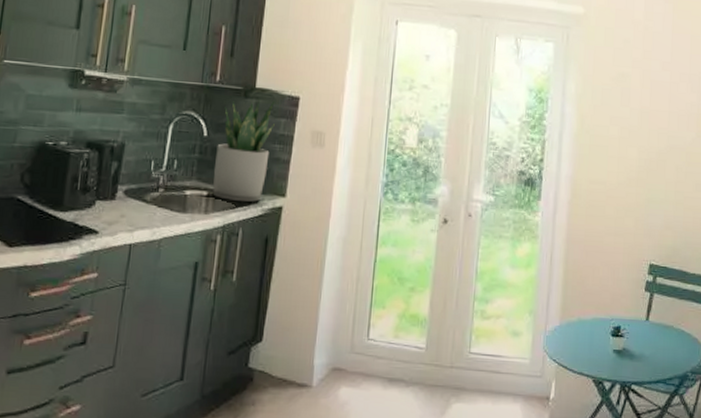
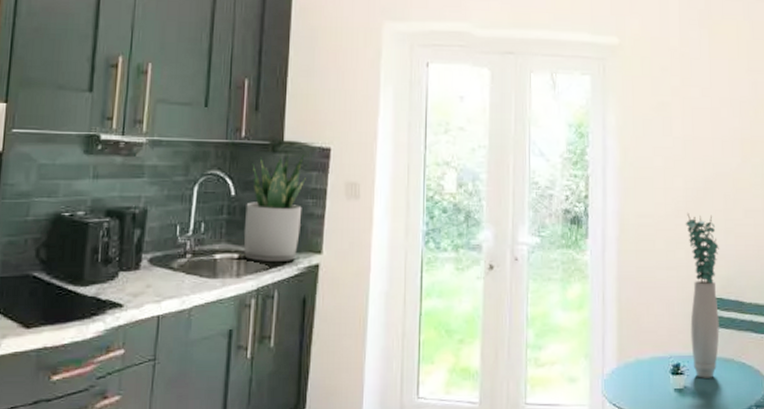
vase: none [632,182,667,343] -> present [685,212,720,378]

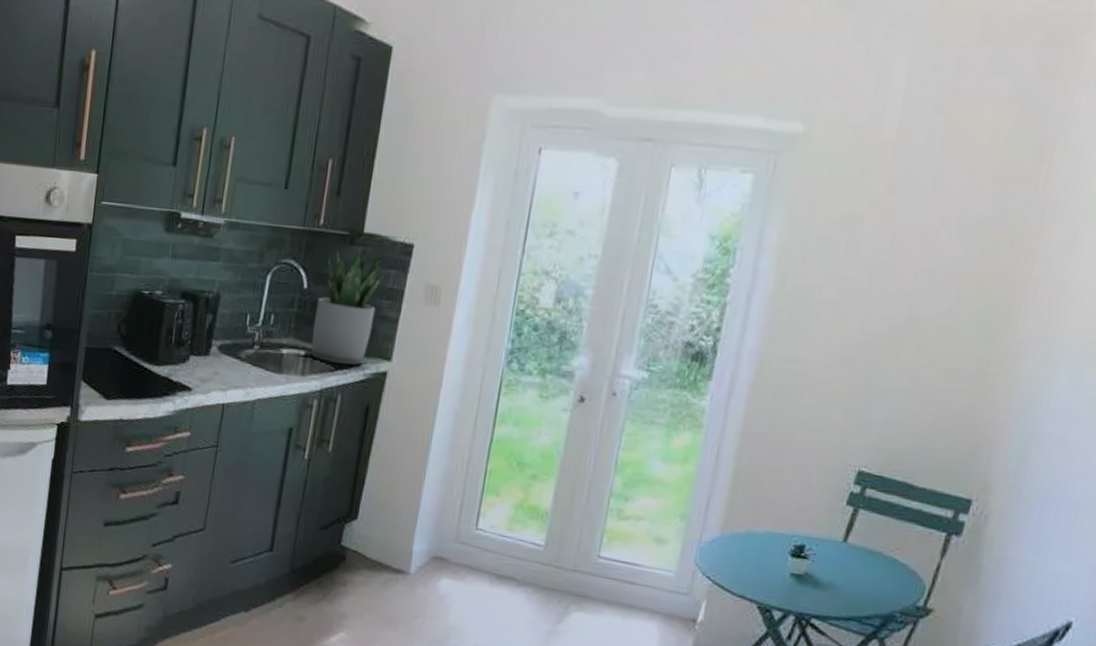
vase: present [685,212,720,378] -> none [822,362,894,570]

